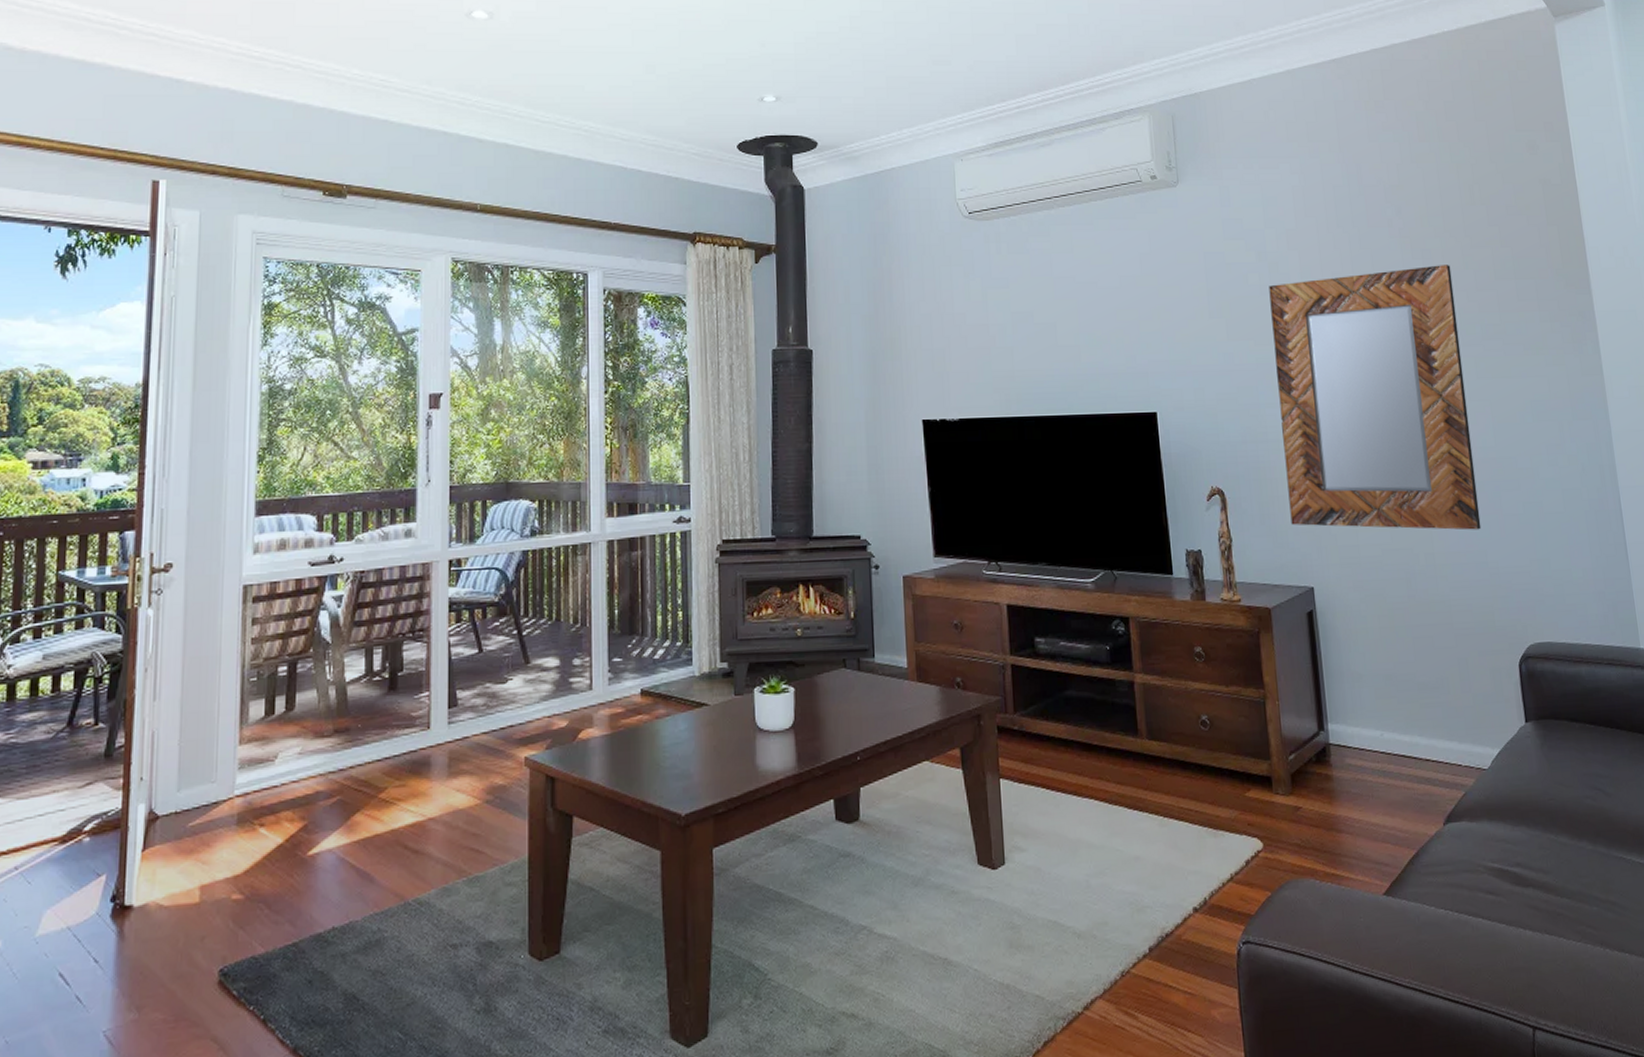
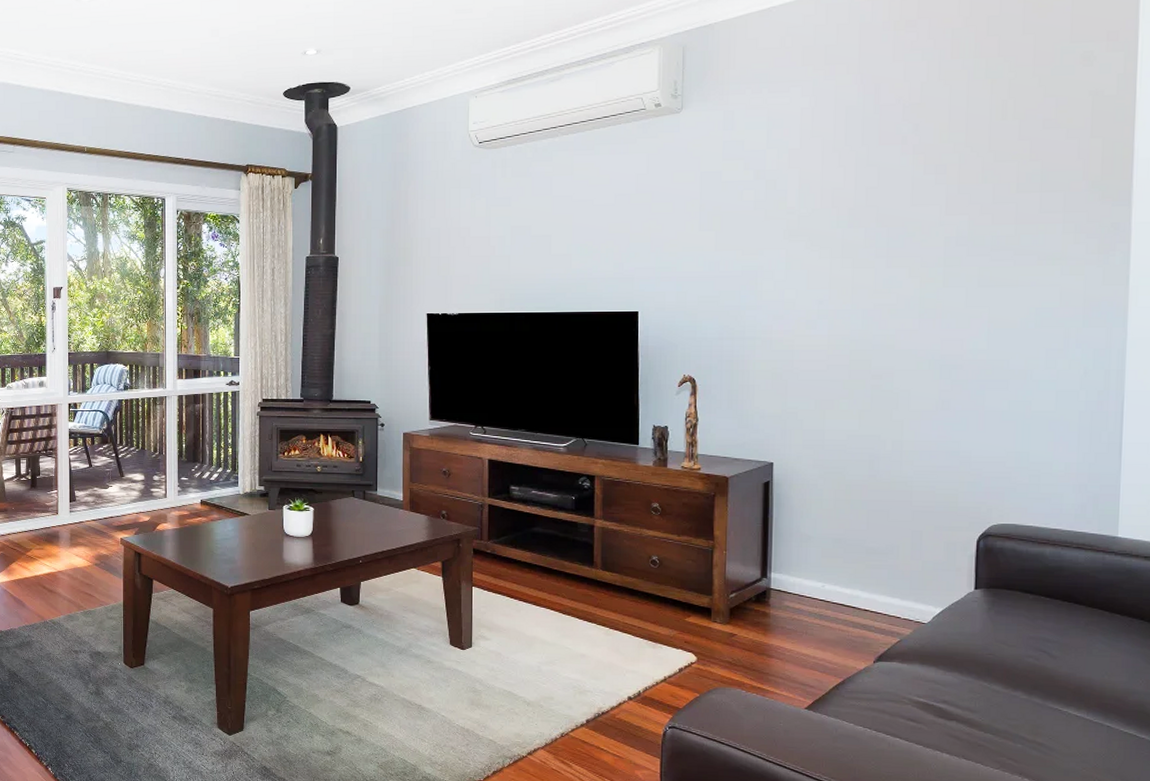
home mirror: present [1269,265,1481,530] -> none [758,179,967,423]

